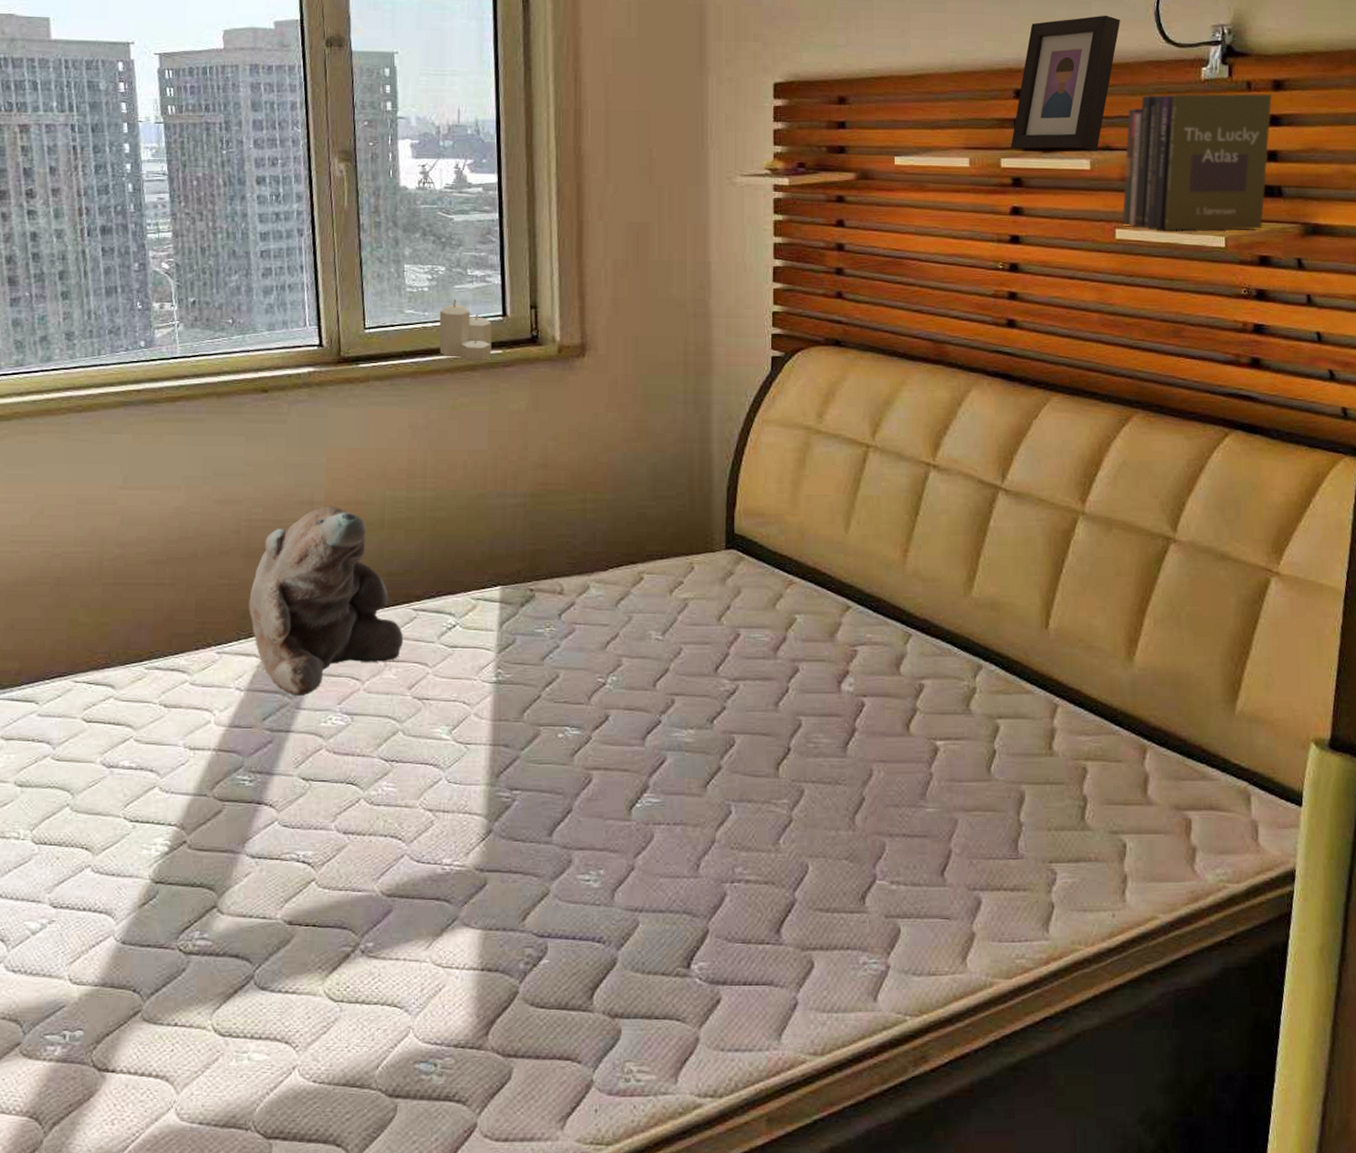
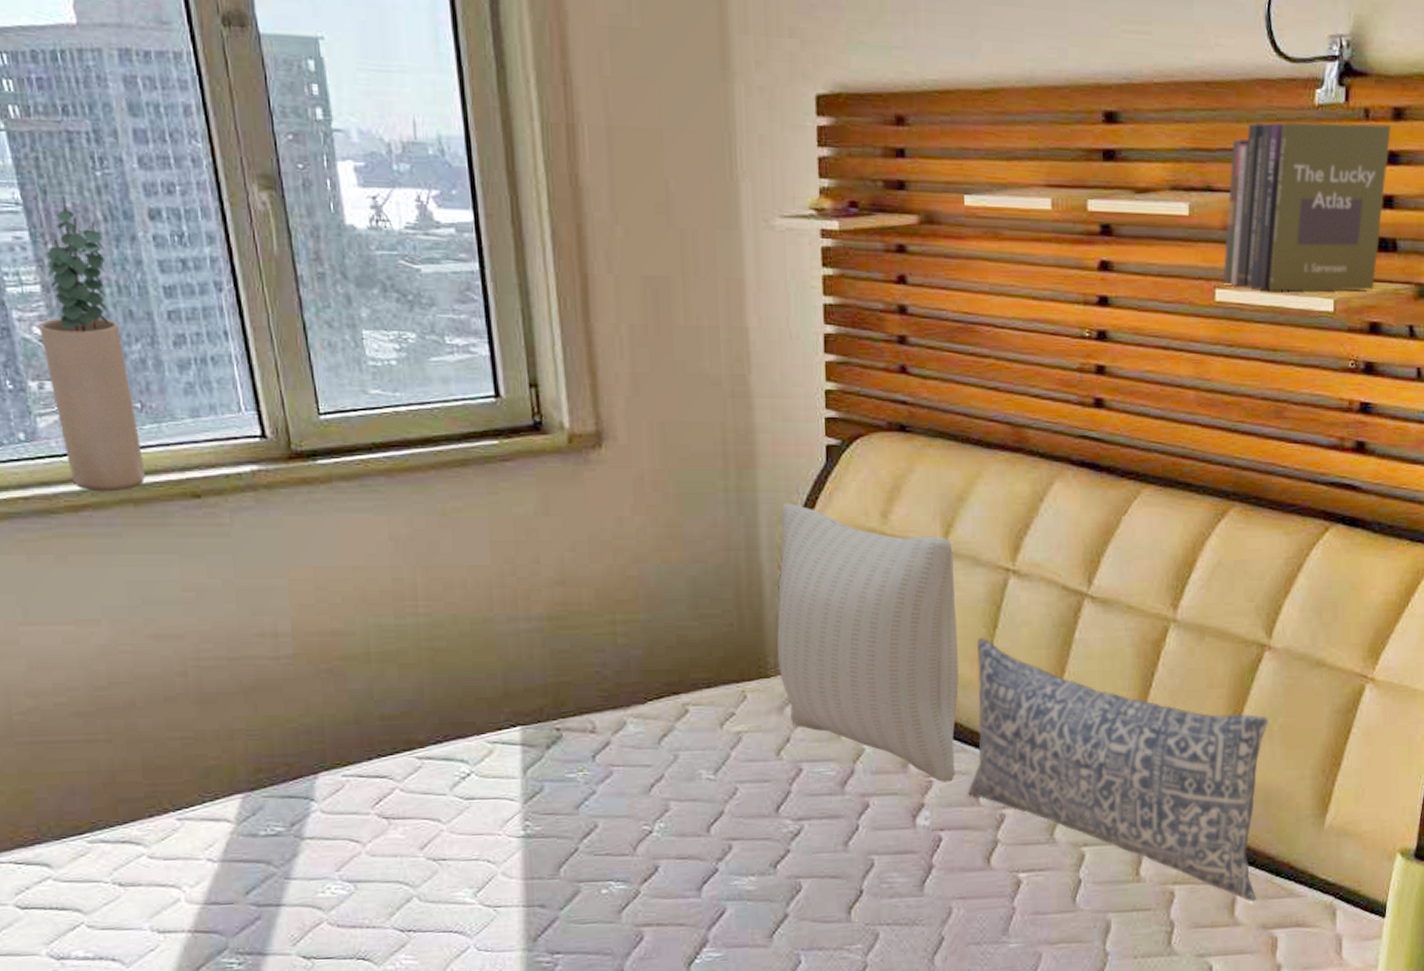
vase: none [166,167,229,387] -> present [39,195,146,492]
stuffed animal: present [248,507,404,696] -> none [209,639,409,864]
candle: present [439,299,492,362] -> none [414,376,485,455]
pillow: none [723,404,884,652] -> present [777,503,960,782]
pillow: none [889,522,1176,783] -> present [968,637,1268,902]
picture frame: present [1010,15,1120,153] -> none [1098,17,1226,194]

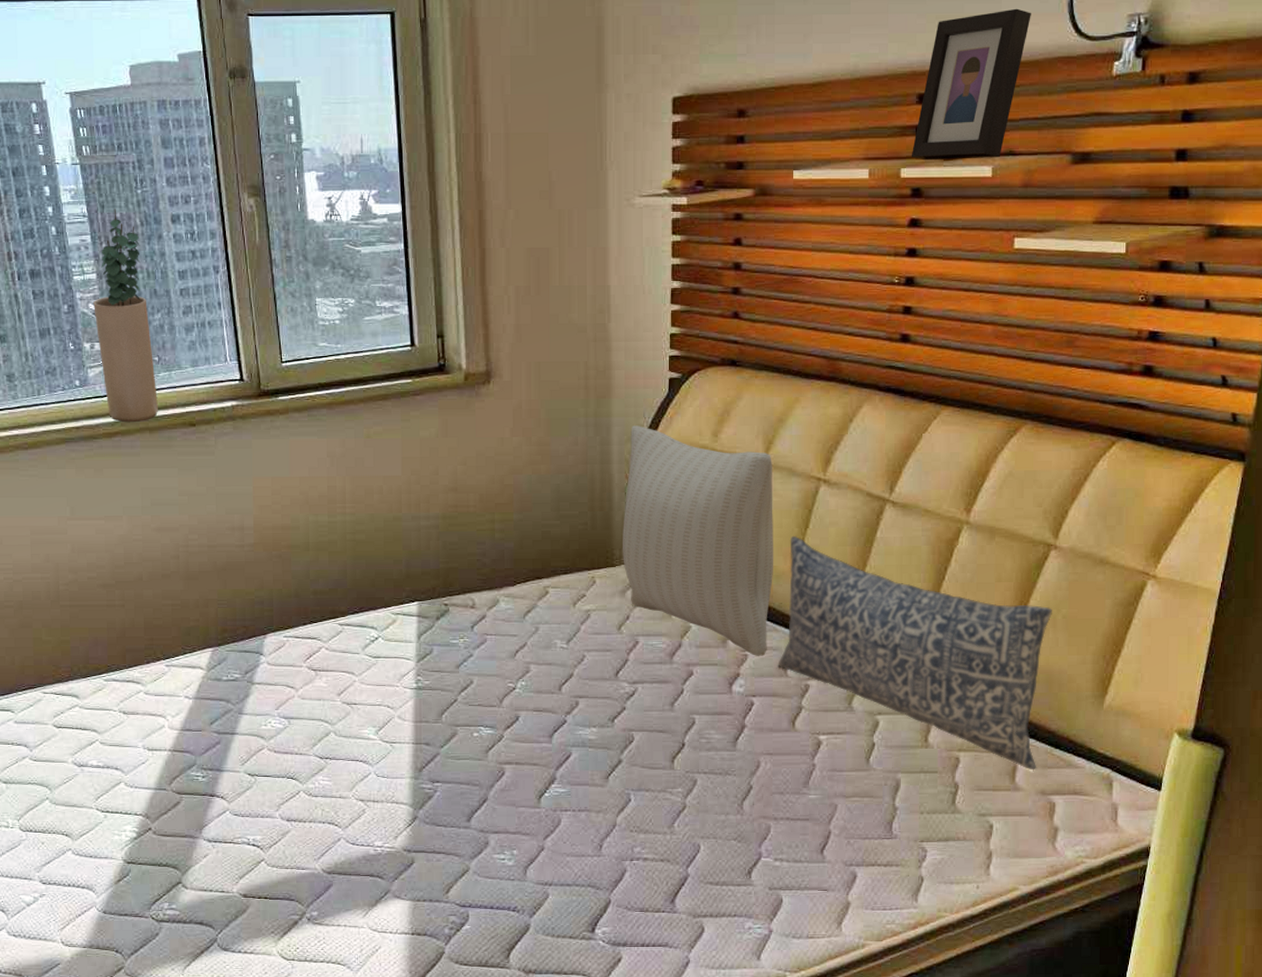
picture frame: none [1098,17,1226,194] -> present [911,8,1031,161]
books: present [1223,121,1391,292] -> none [1021,88,1185,237]

